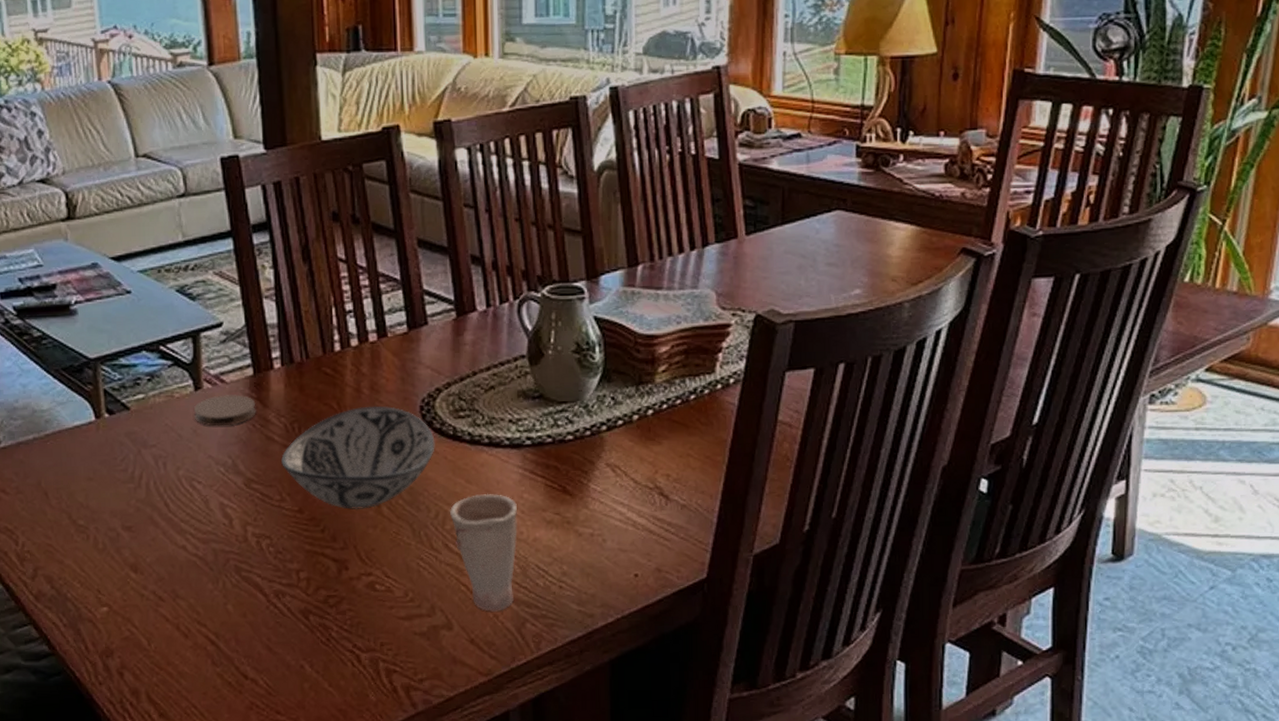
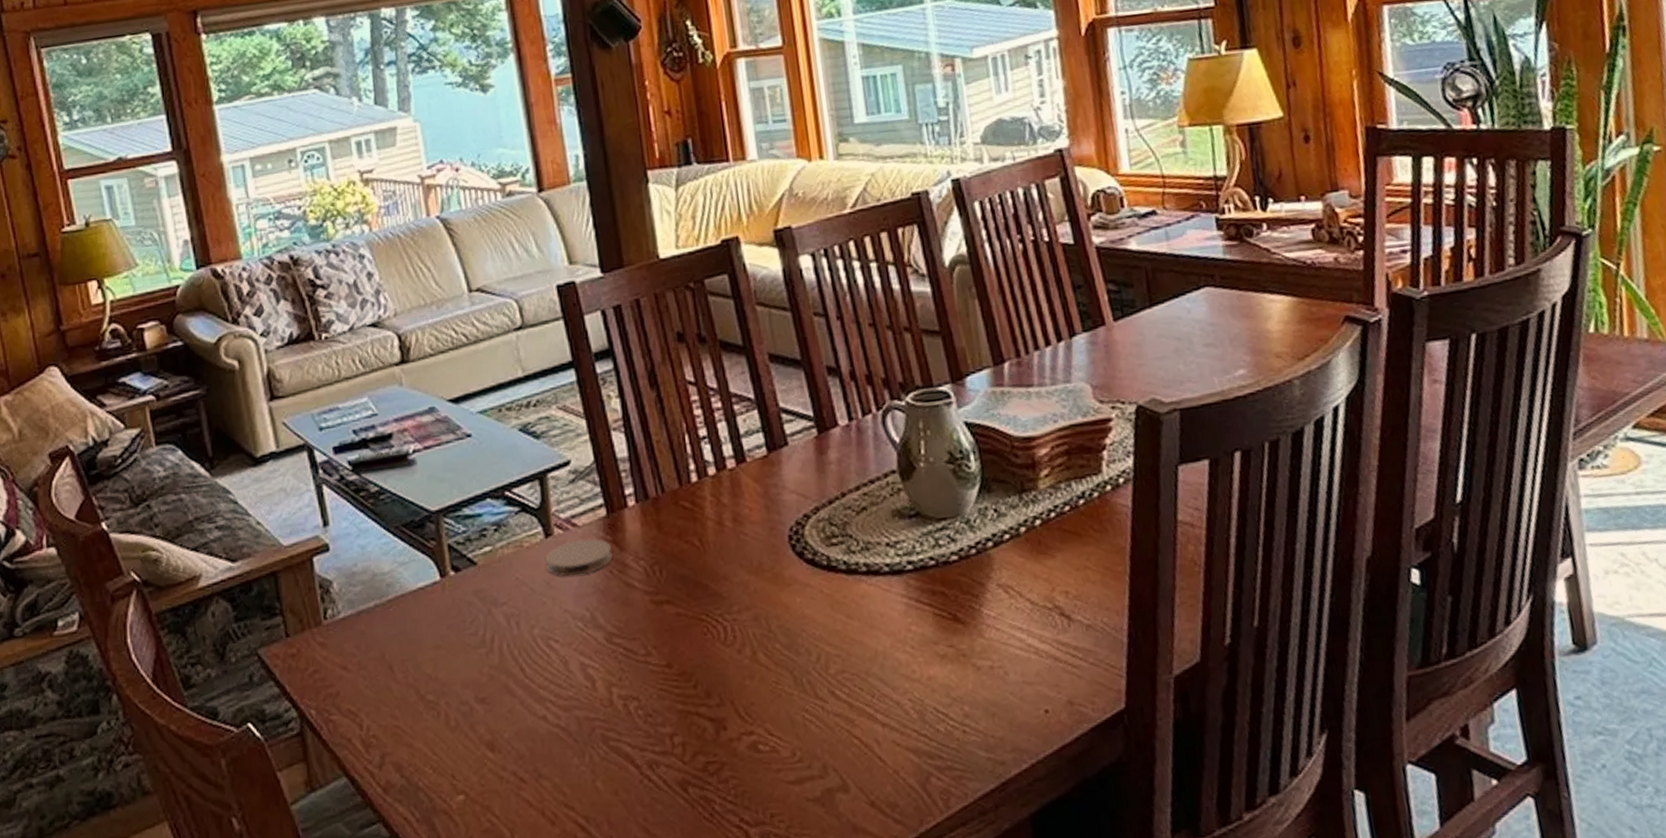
decorative bowl: present [281,405,435,509] -> none [643,538,810,659]
cup: present [449,493,518,612] -> none [831,628,914,767]

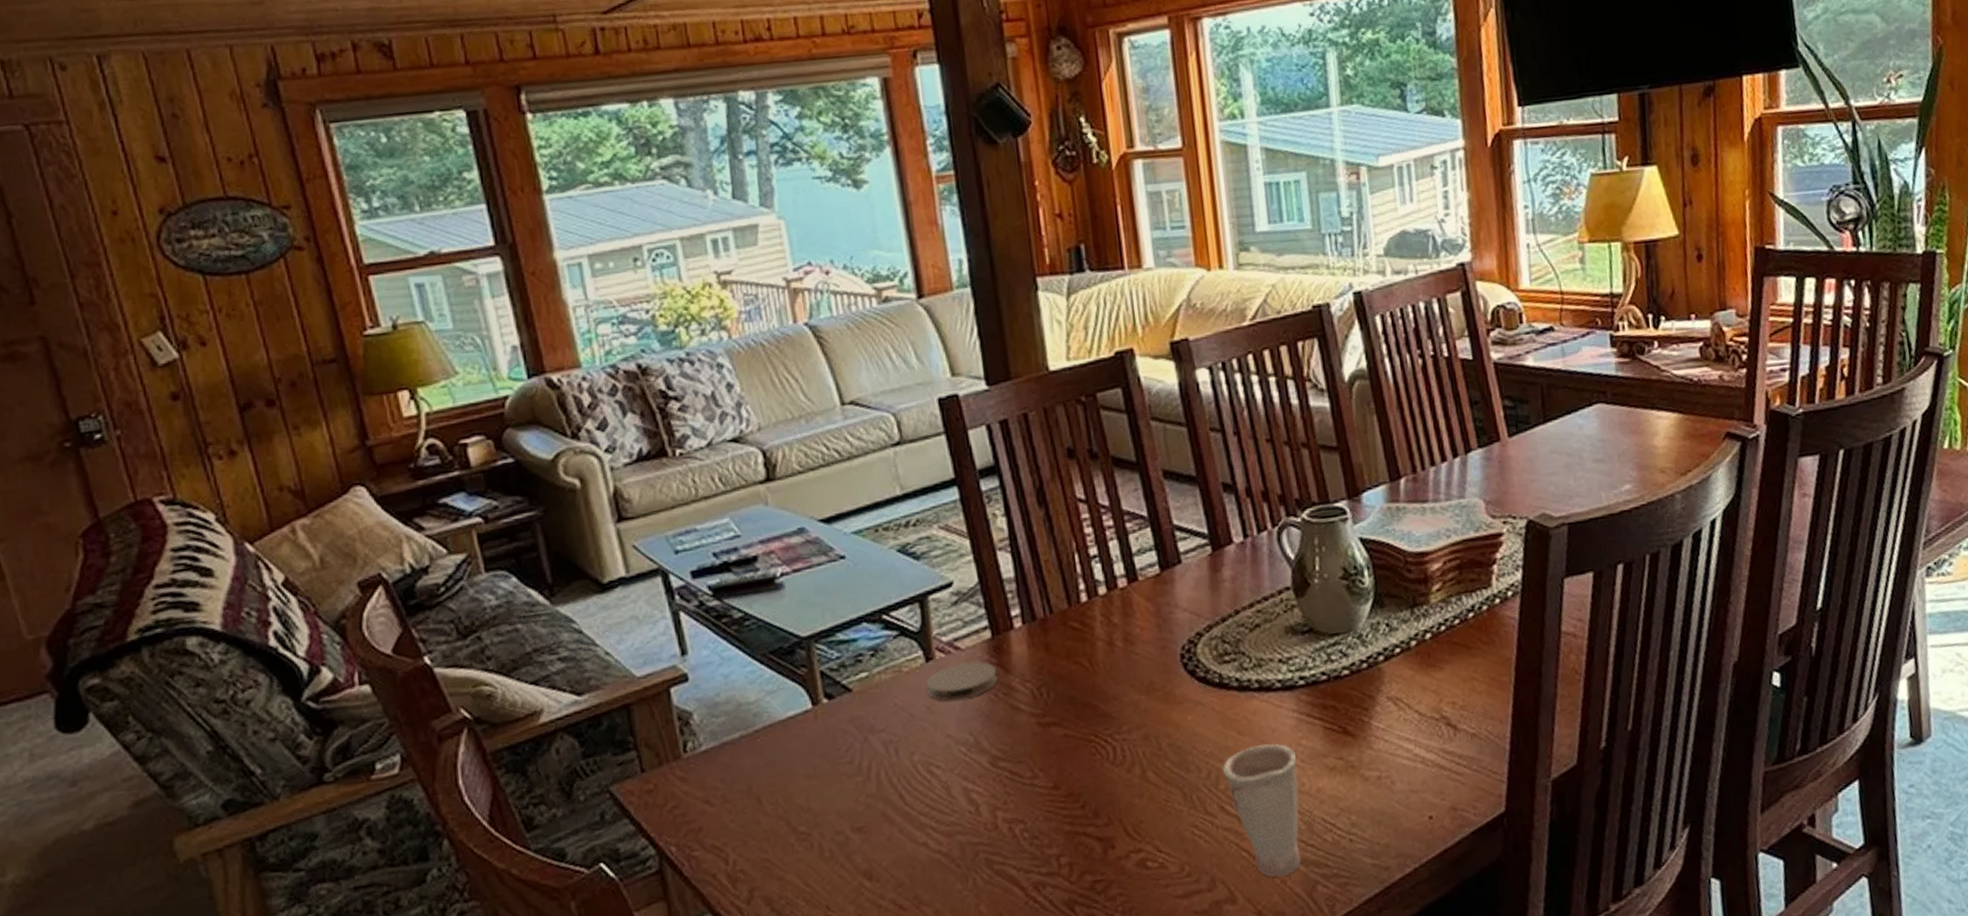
cup: none [831,628,914,767] -> present [1222,743,1301,877]

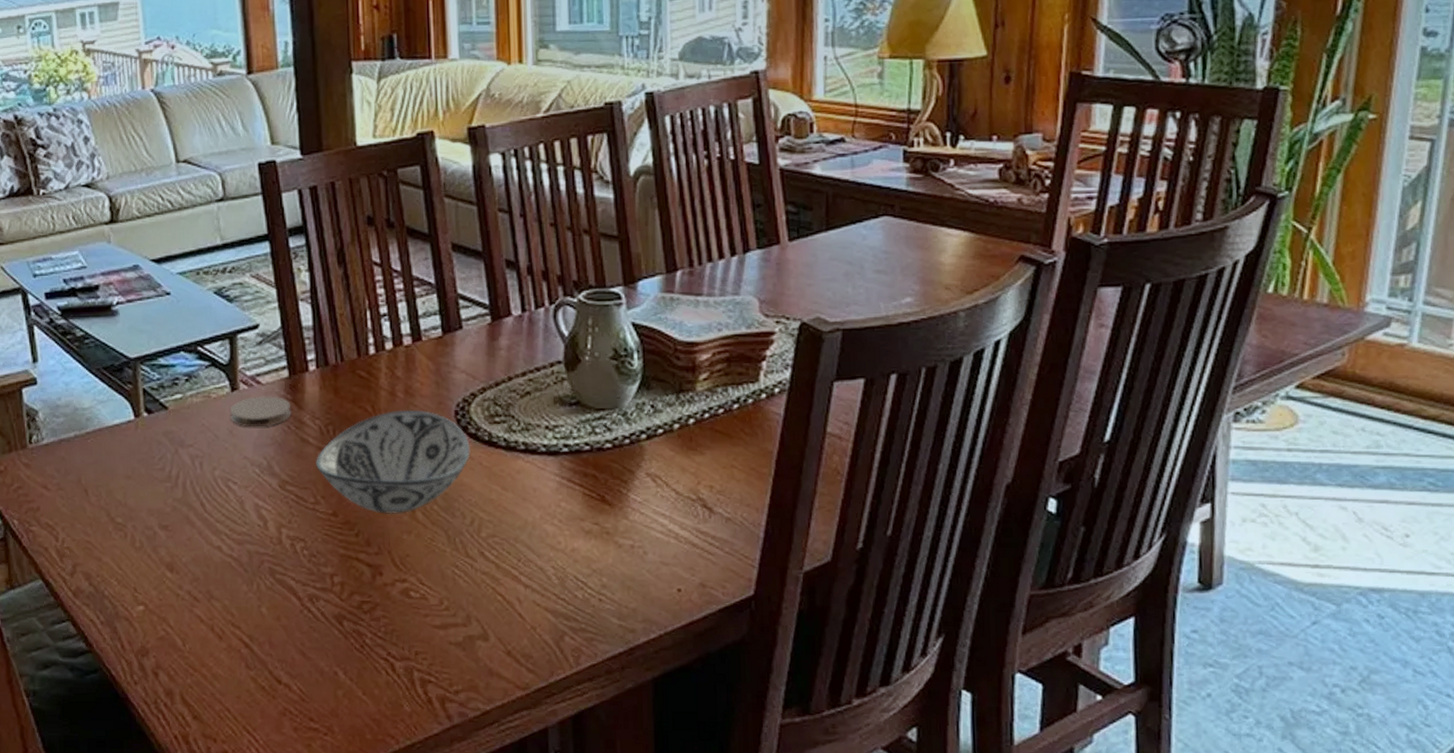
decorative bowl: none [1030,657,1201,779] -> present [316,409,470,514]
cup: present [1222,743,1301,877] -> none [484,501,555,623]

